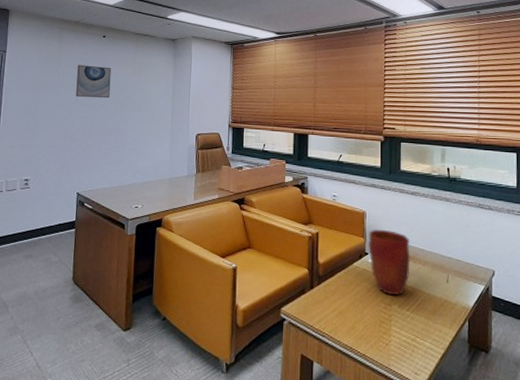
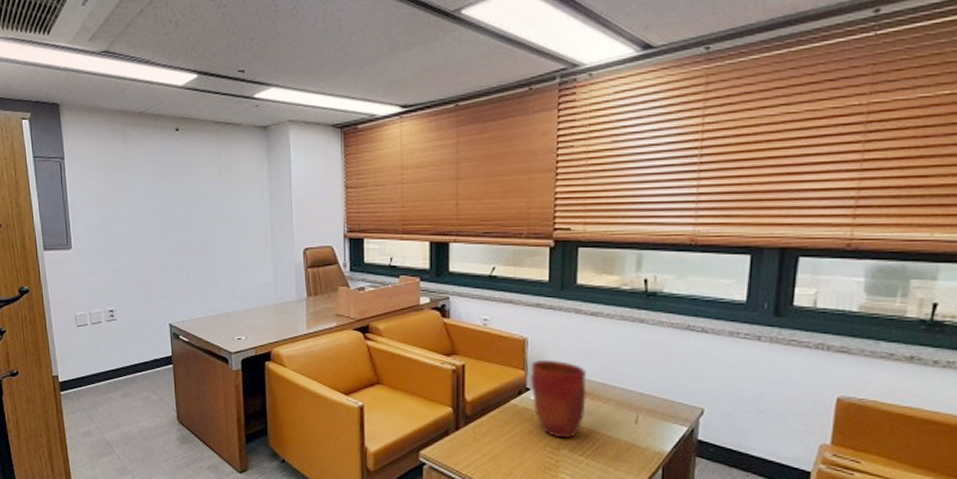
wall art: present [75,65,112,99] -> none [149,168,193,210]

